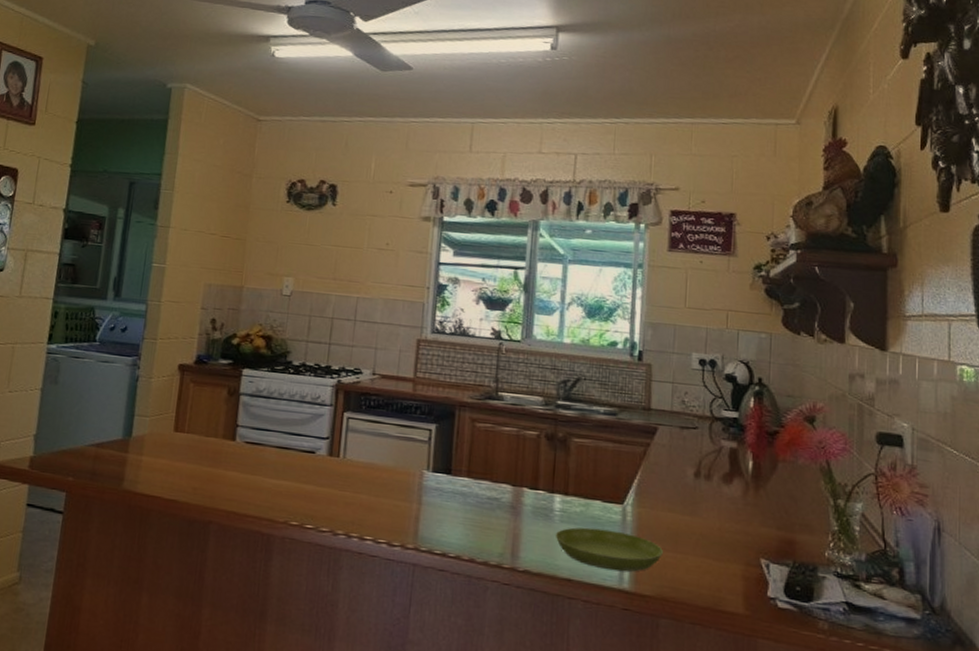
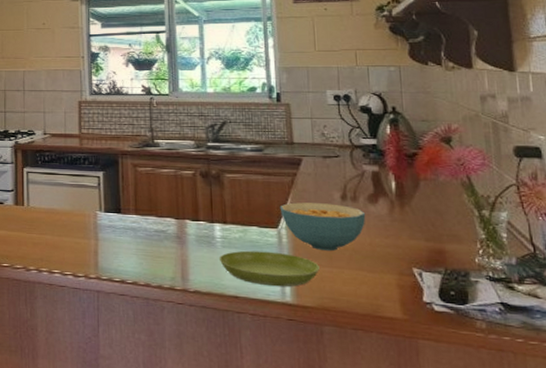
cereal bowl: none [628,476,719,534] -> present [279,202,366,251]

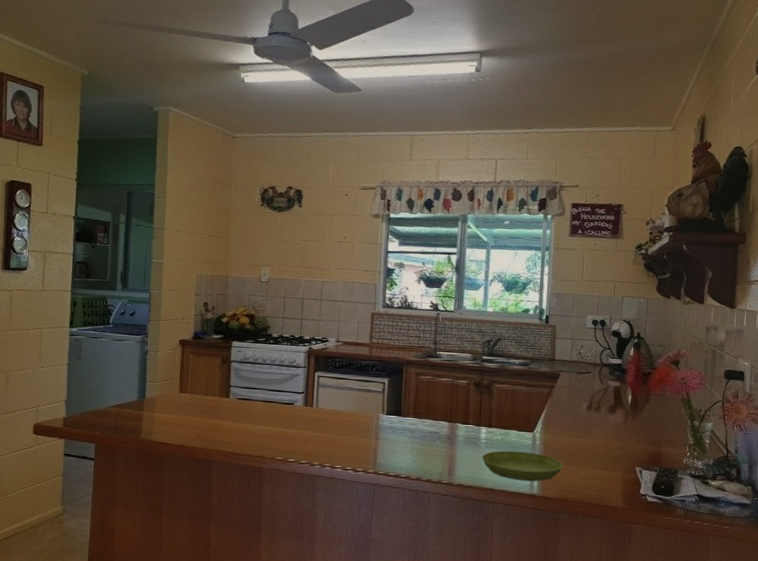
cereal bowl: present [279,202,366,251] -> none [537,410,605,452]

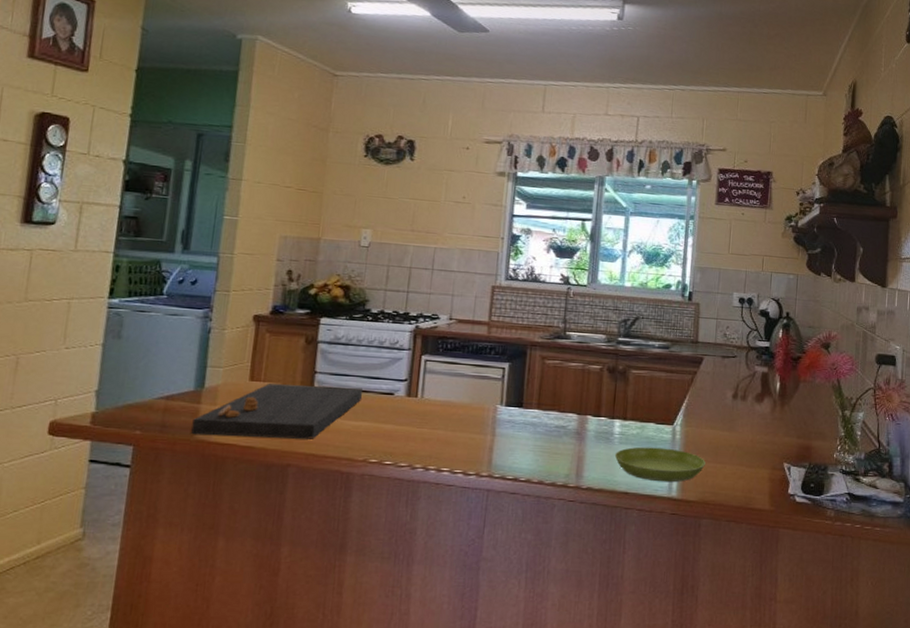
cutting board: none [137,395,269,440] -> present [191,383,363,439]

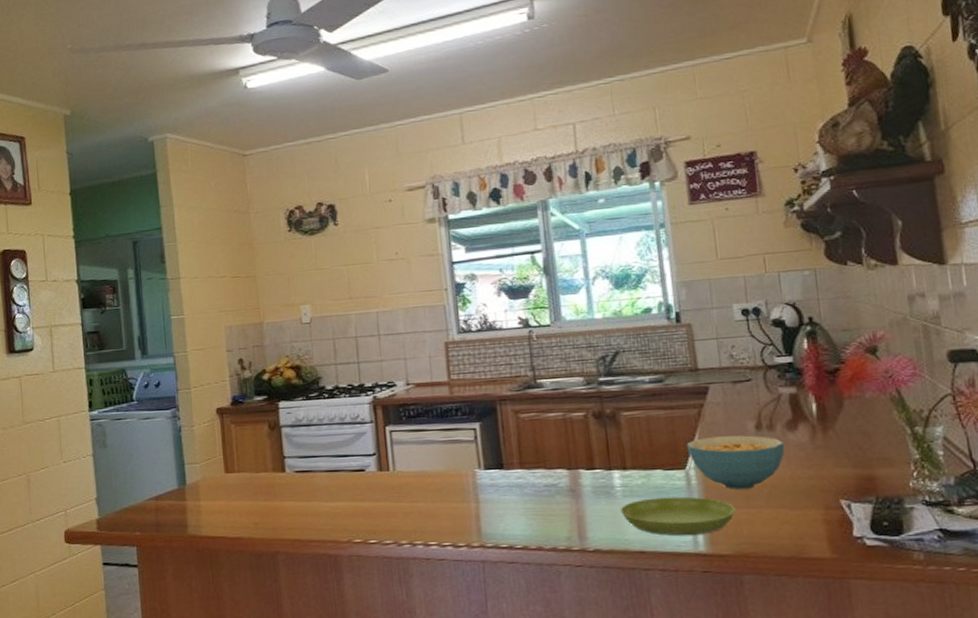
cutting board: present [191,383,363,439] -> none [182,468,335,530]
cereal bowl: none [677,400,752,447] -> present [686,435,785,490]

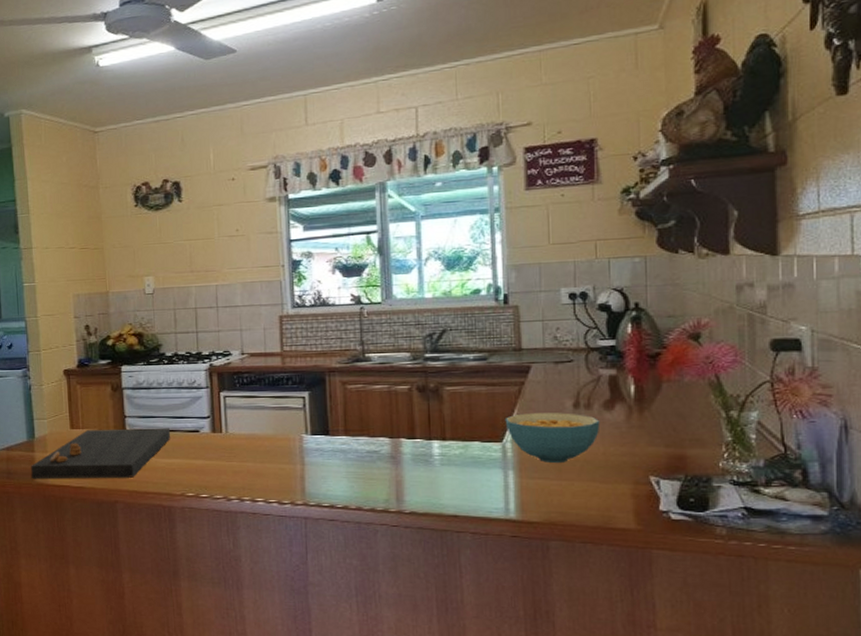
cutting board: none [182,468,335,530] -> present [31,428,171,478]
saucer: present [620,496,735,536] -> none [437,467,547,503]

